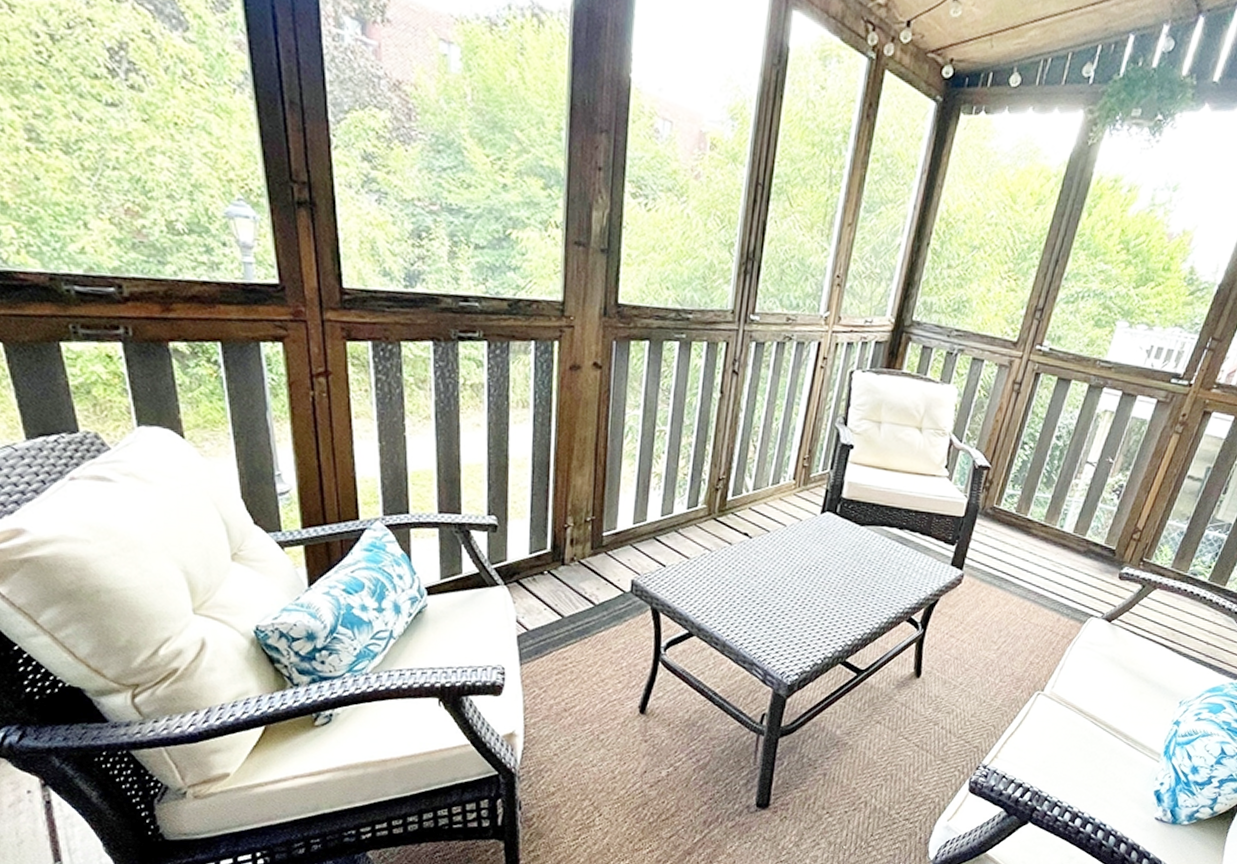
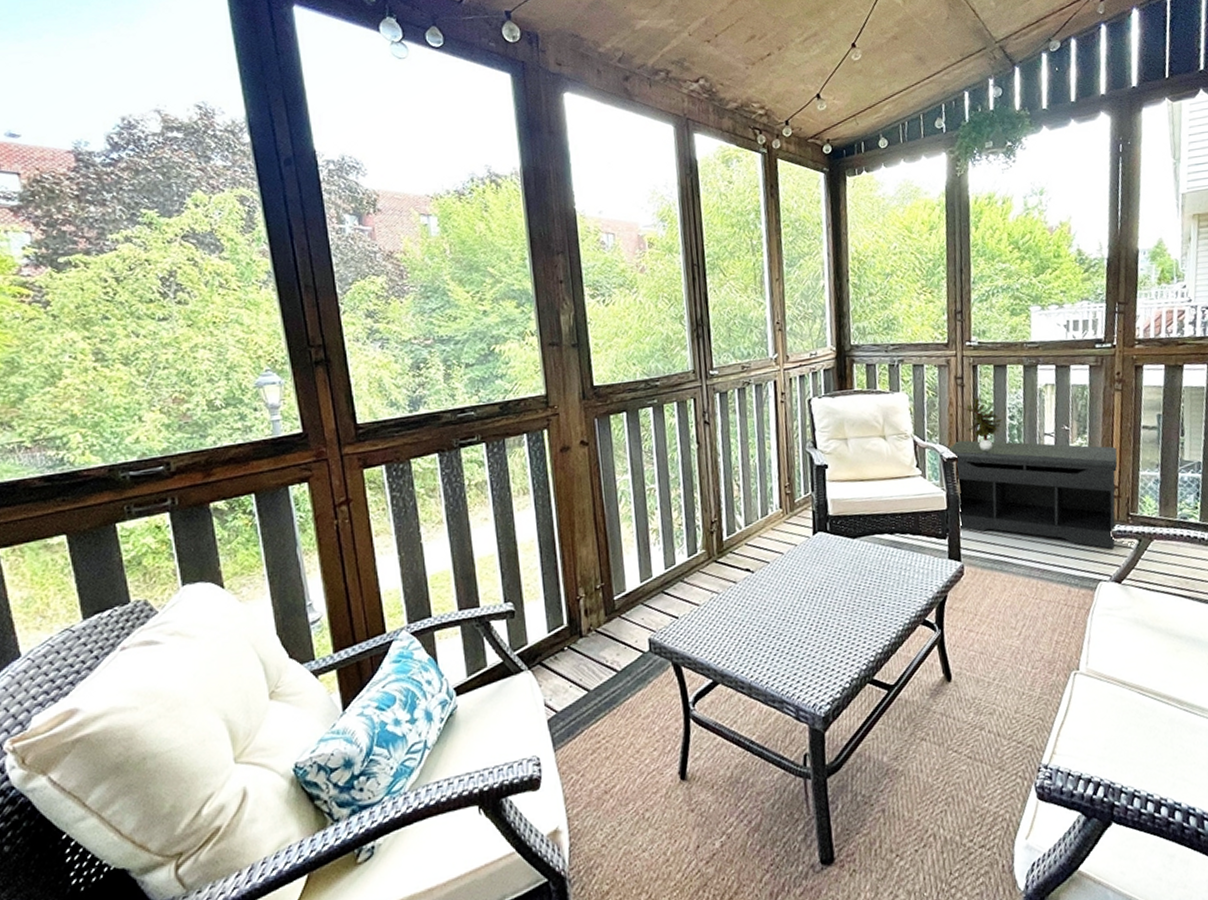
bench: none [972,449,1154,589] -> present [947,440,1118,549]
potted plant: none [1007,407,1049,467] -> present [958,396,1003,452]

